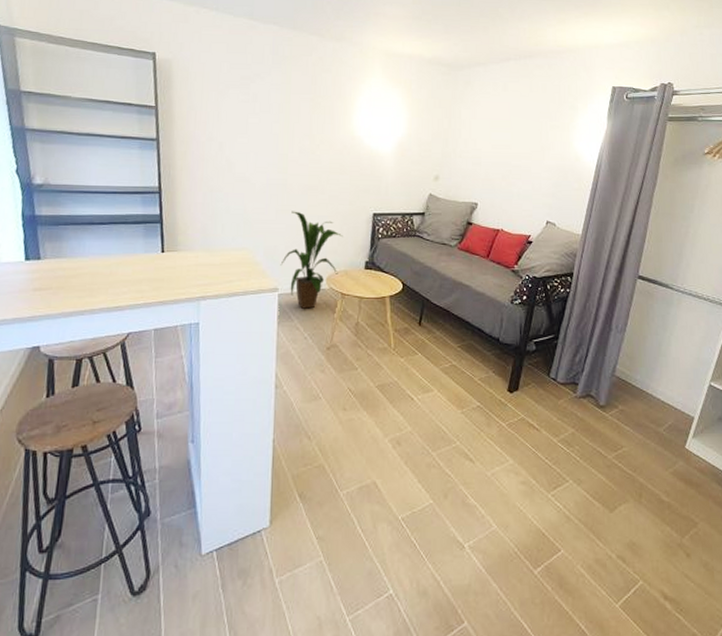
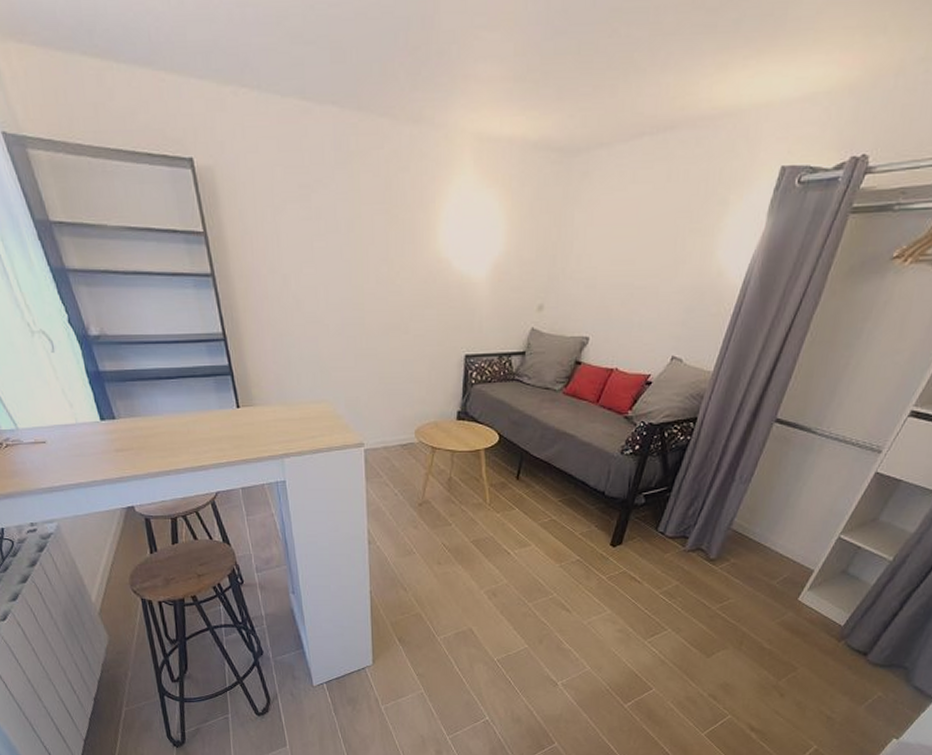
house plant: present [280,211,343,309] -> none [364,355,432,464]

